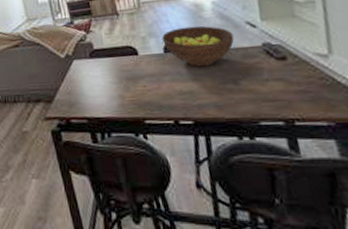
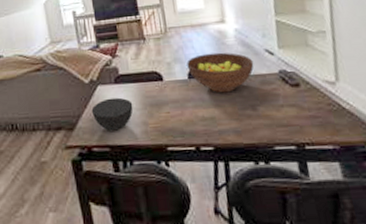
bowl: none [68,71,109,103] -> present [91,97,134,130]

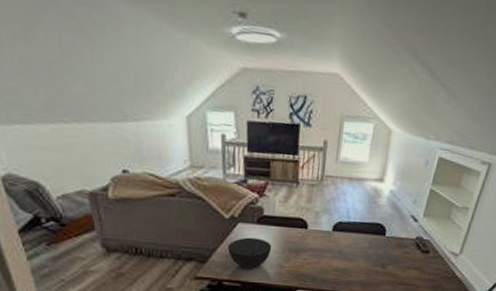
fruit bowl: present [187,52,254,93] -> none [334,209,397,250]

